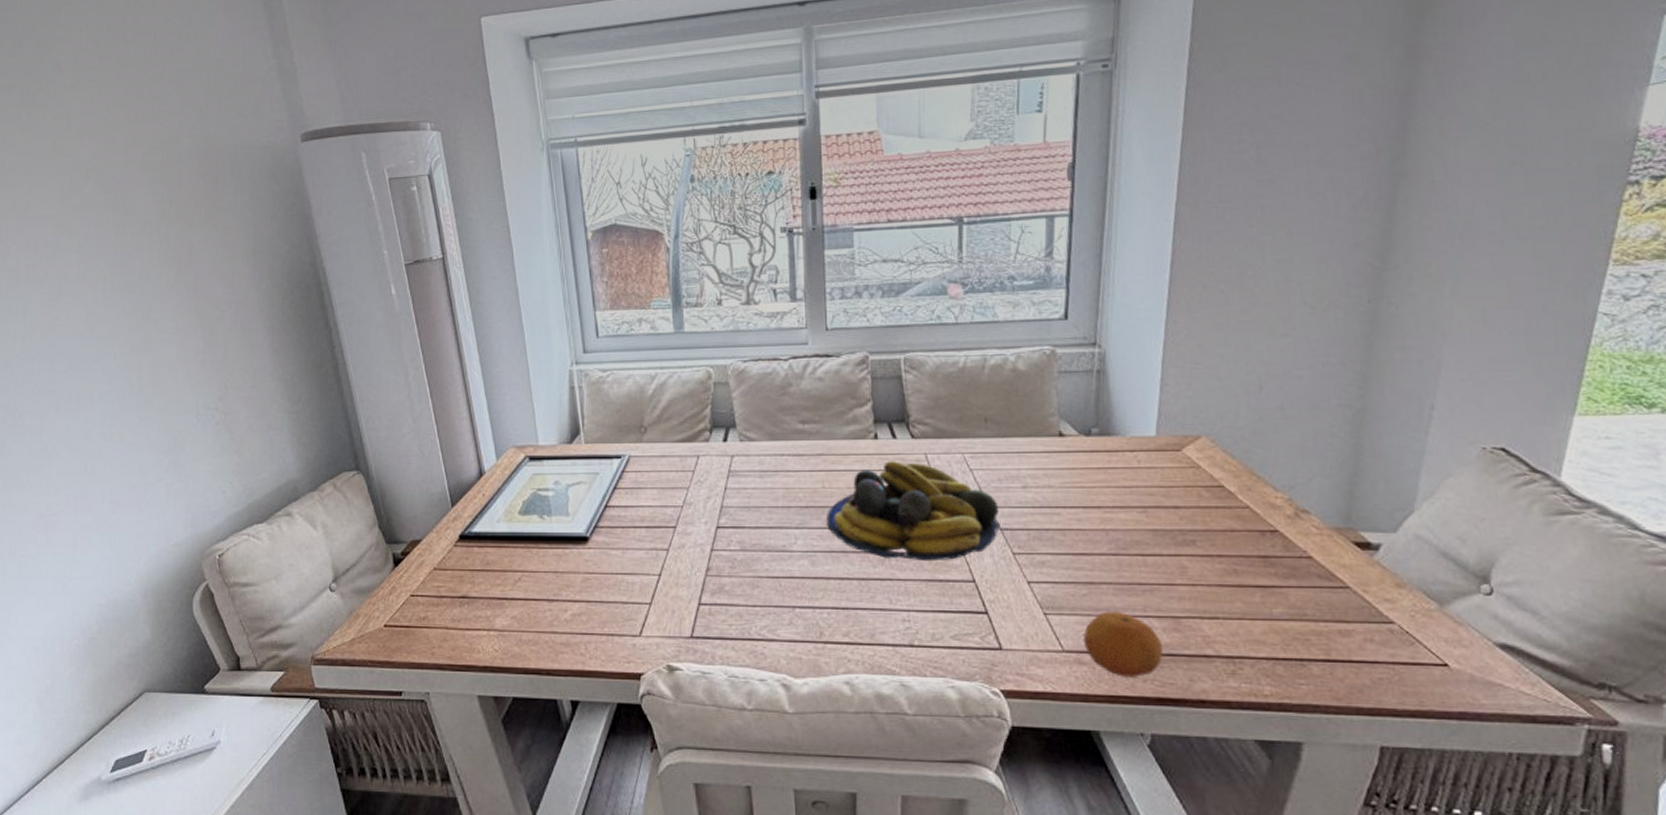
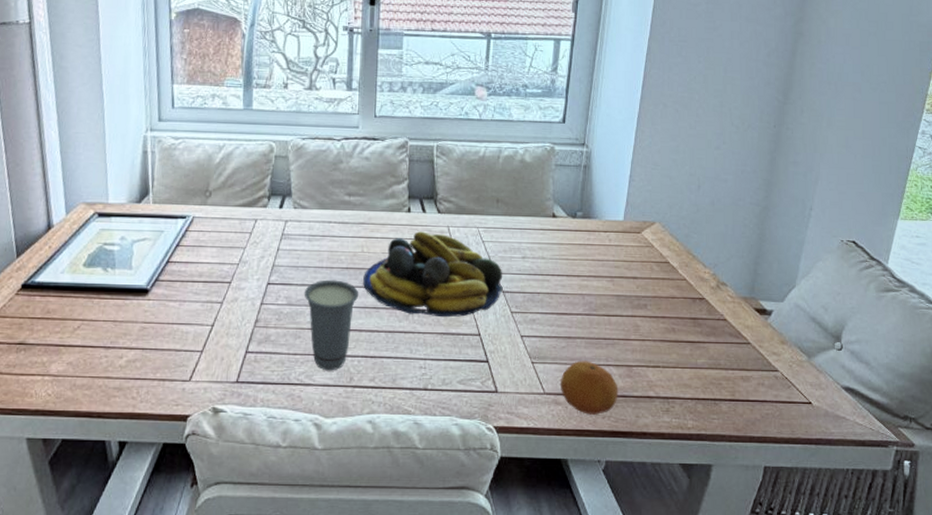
cup: none [758,521,823,625] -> present [304,280,359,371]

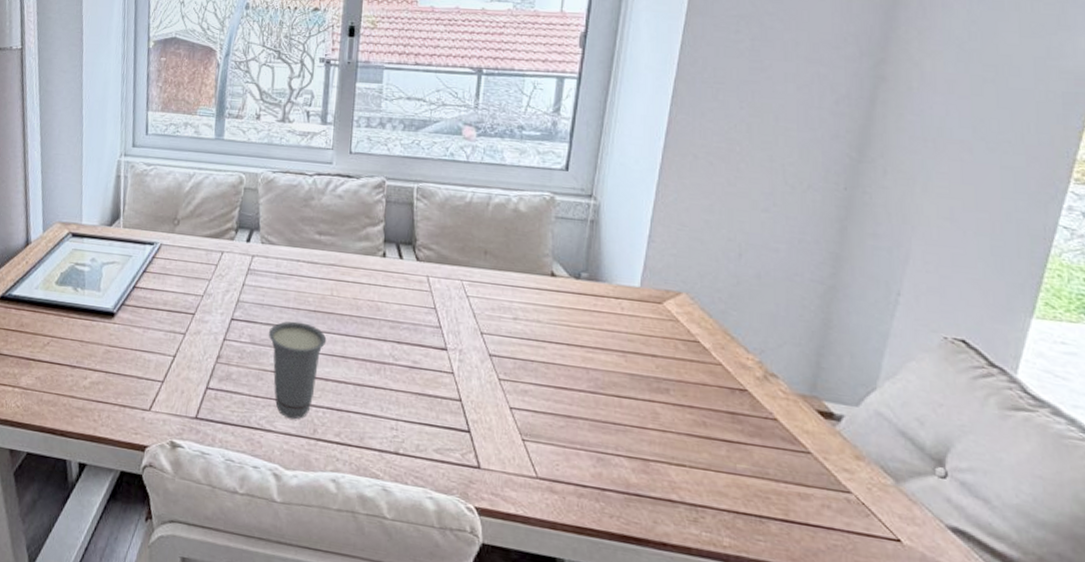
fruit bowl: present [363,231,503,318] -> none [331,278,490,378]
fruit: present [561,360,618,415] -> none [557,445,631,512]

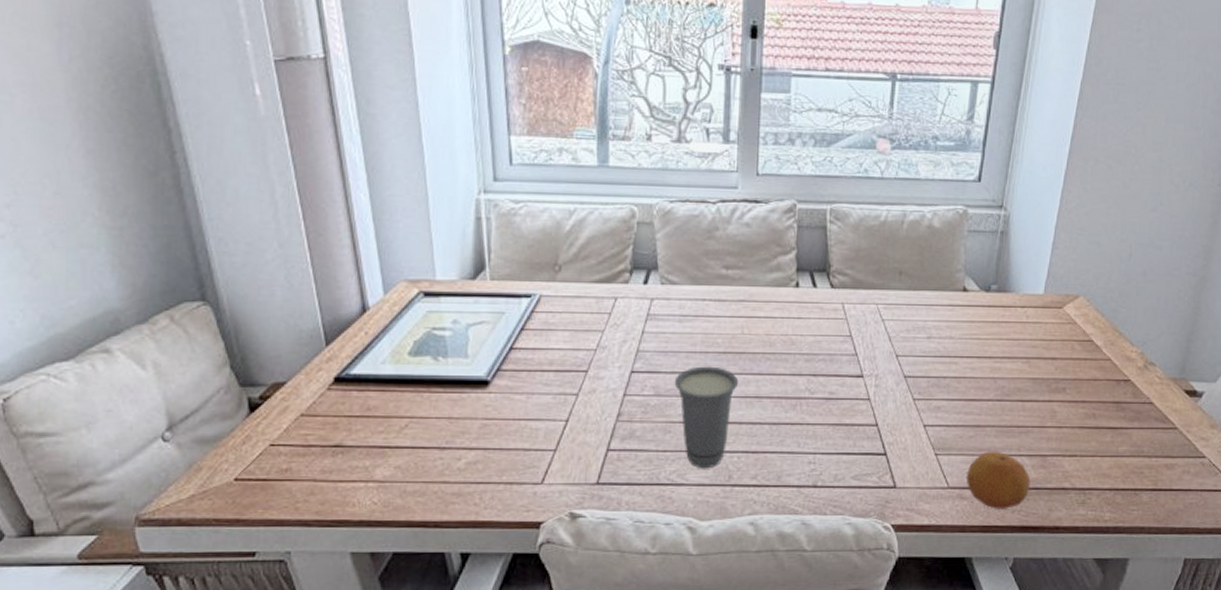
fruit: none [557,445,631,512] -> present [967,451,1031,509]

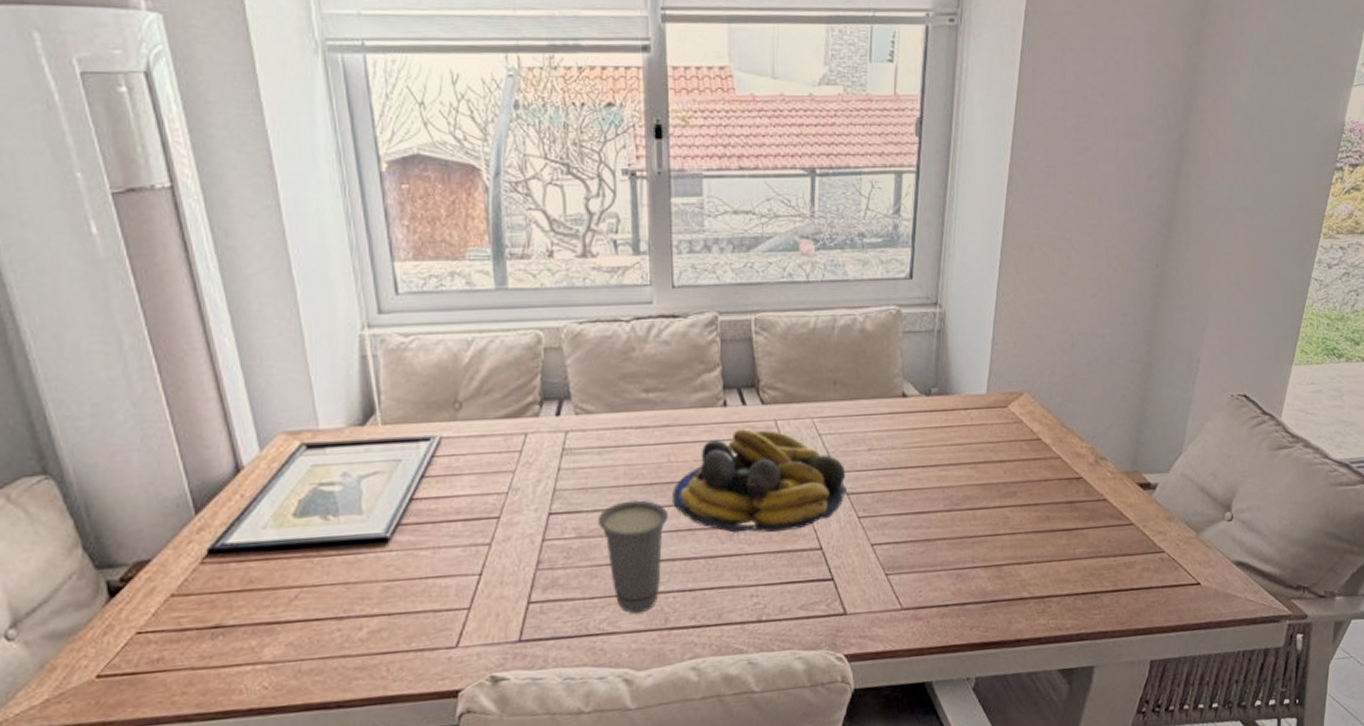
fruit bowl: none [743,309,905,407] -> present [673,429,847,533]
fruit: present [967,451,1031,509] -> none [920,565,988,627]

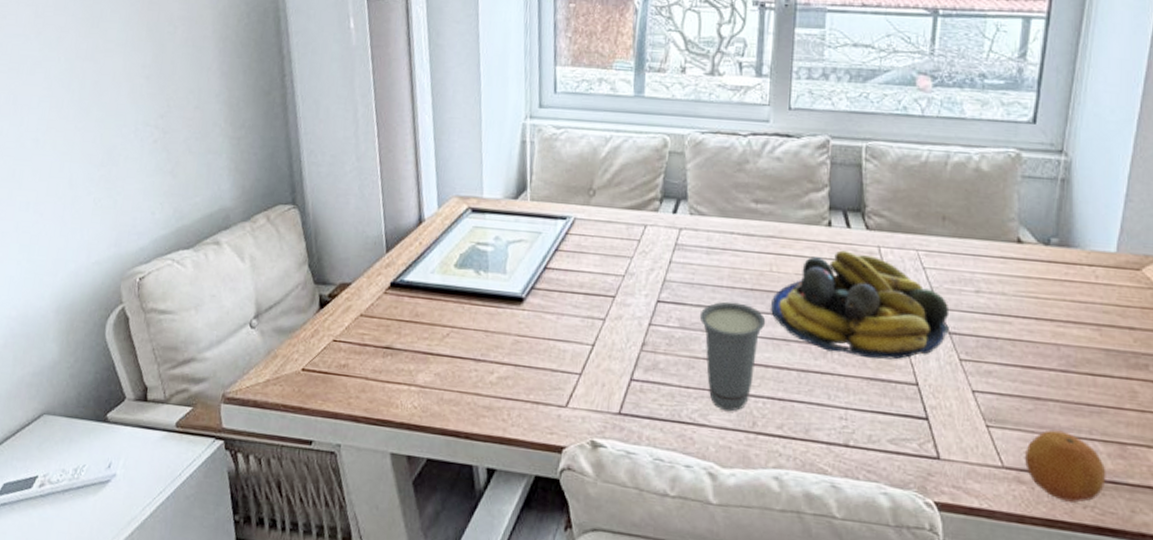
fruit: none [920,565,988,627] -> present [1025,429,1106,503]

